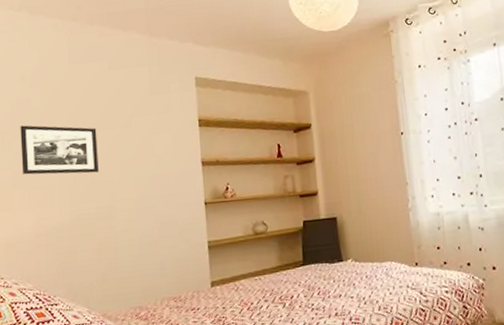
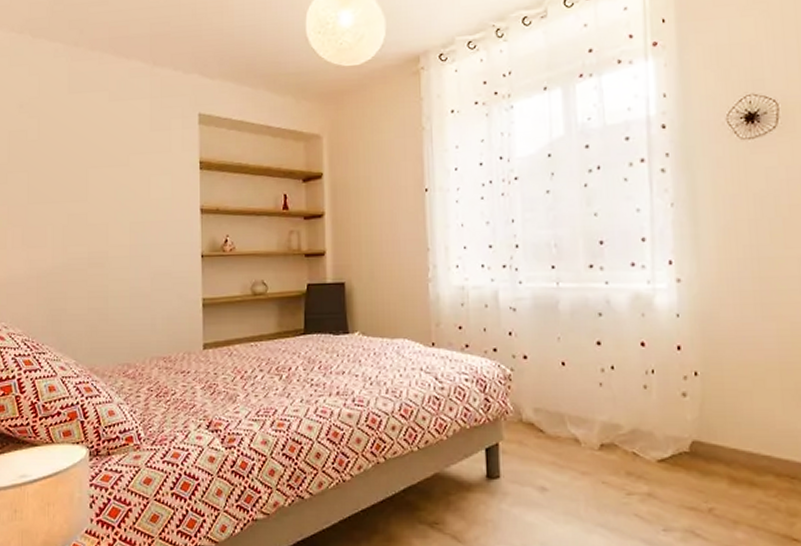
picture frame: present [20,125,99,175] -> none [16,158,93,214]

